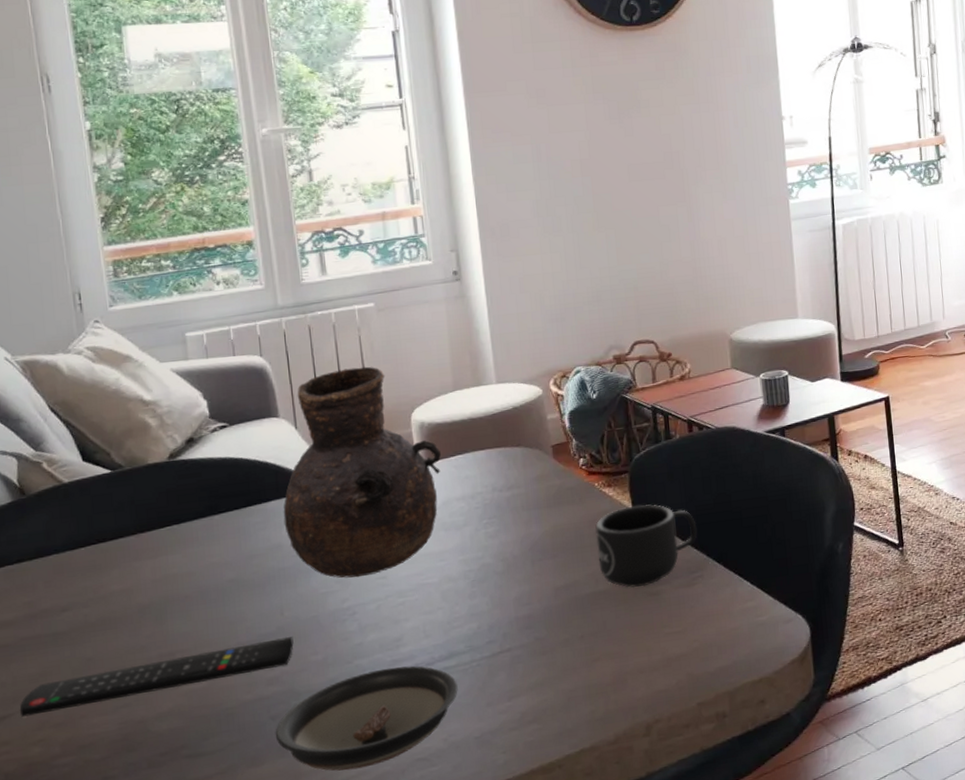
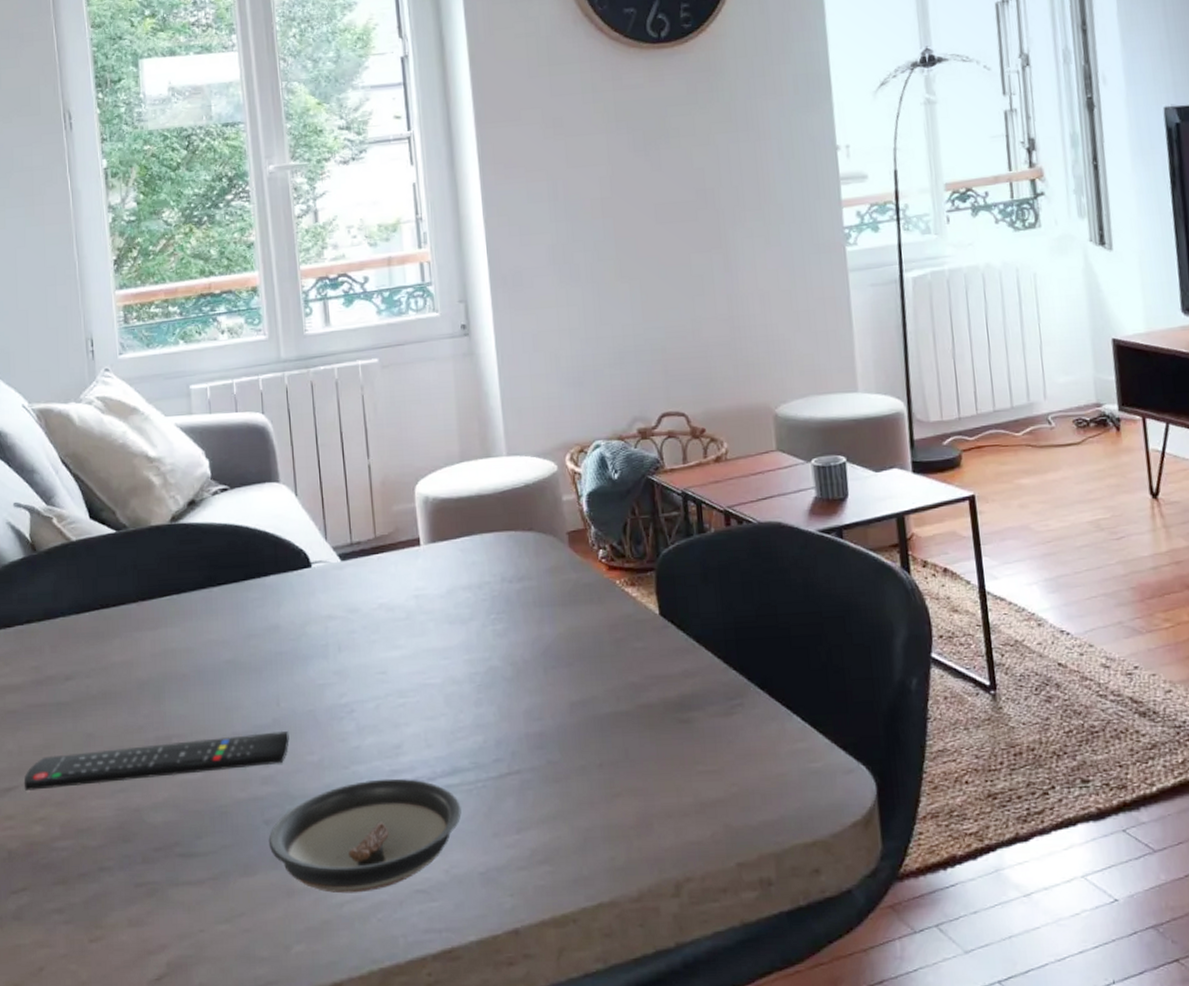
vase: present [283,366,441,578] -> none [281,430,446,670]
mug: present [595,504,697,588] -> none [616,611,736,711]

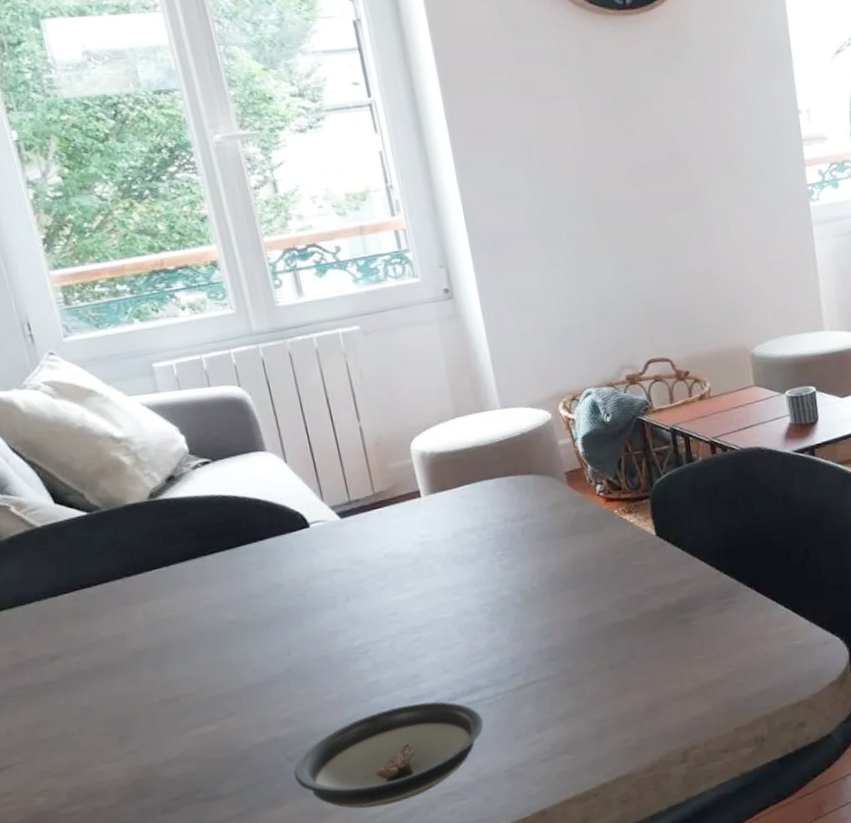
remote control: present [23,731,289,791] -> none [17,677,305,768]

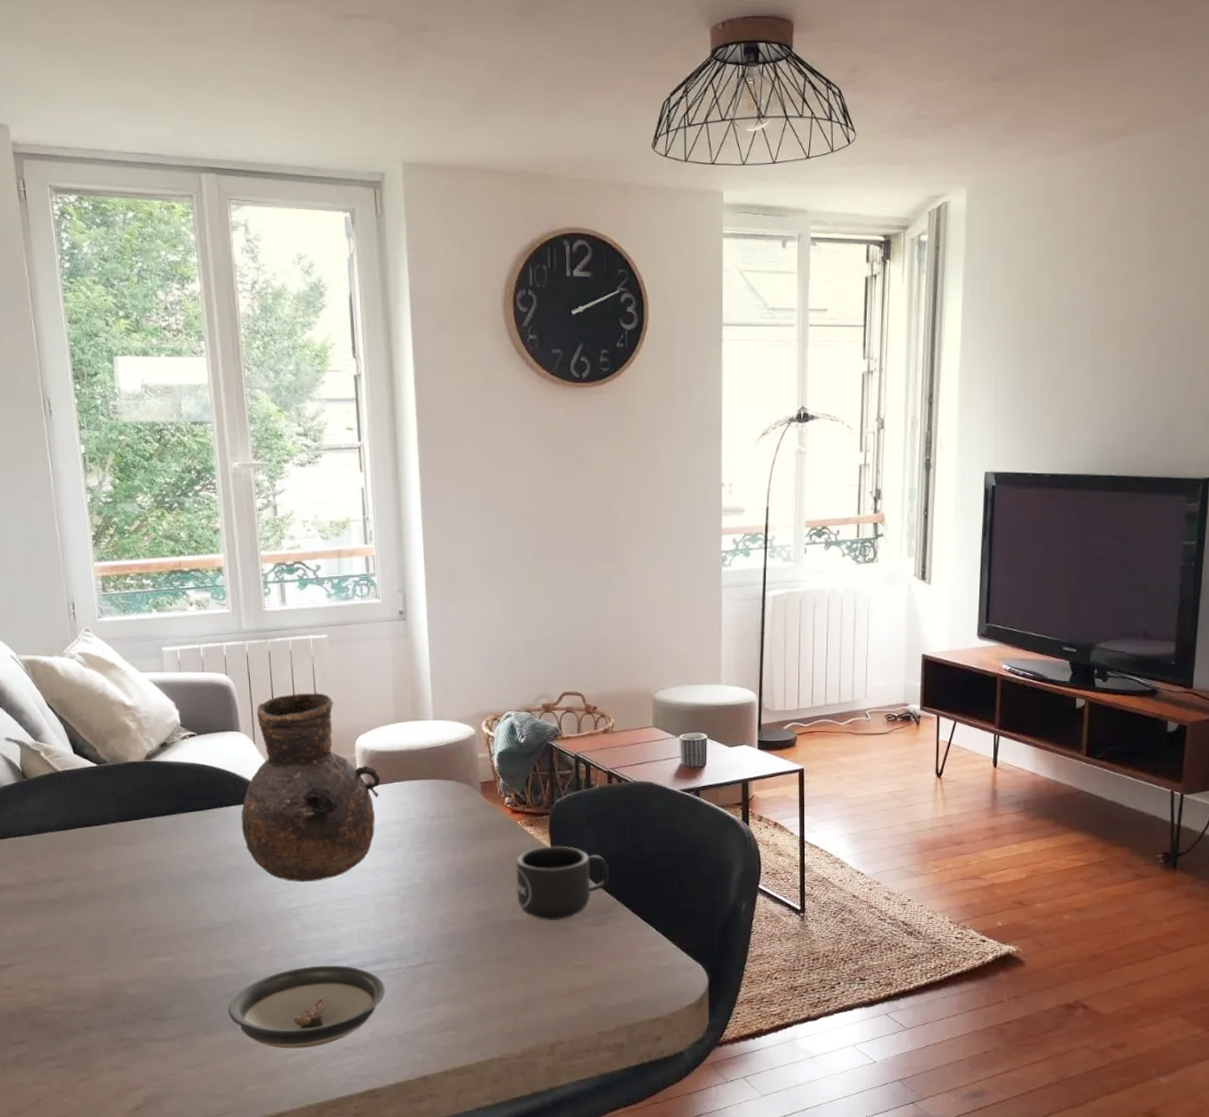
vase: none [279,394,448,616] -> present [241,693,380,883]
mug: none [617,530,726,616] -> present [516,846,609,921]

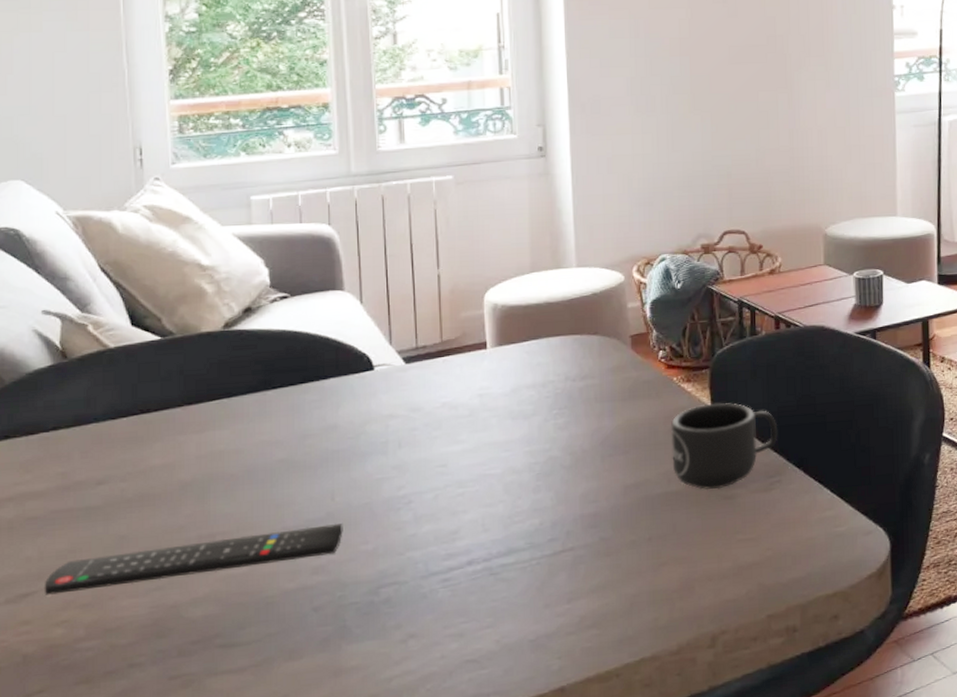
remote control: none [20,928,246,967] -> present [44,524,343,595]
saucer: present [228,965,385,1049] -> none [316,561,515,669]
vase: present [241,693,380,883] -> none [341,242,513,465]

